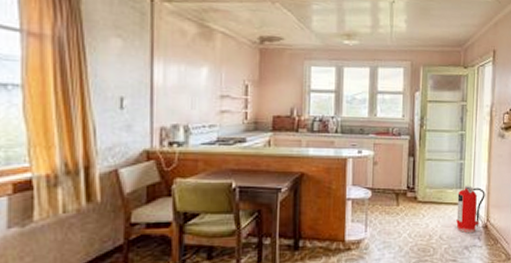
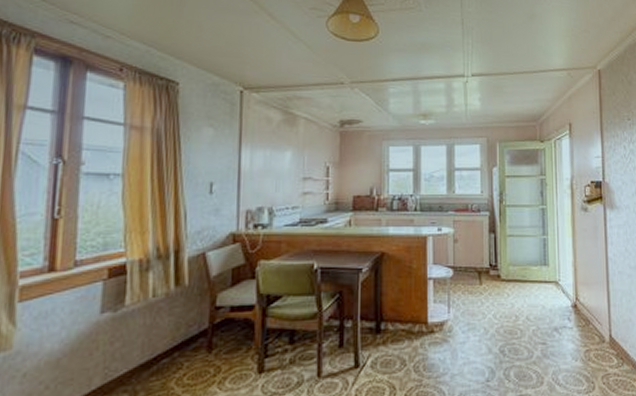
fire extinguisher: present [456,185,485,234] -> none [542,261,572,314]

